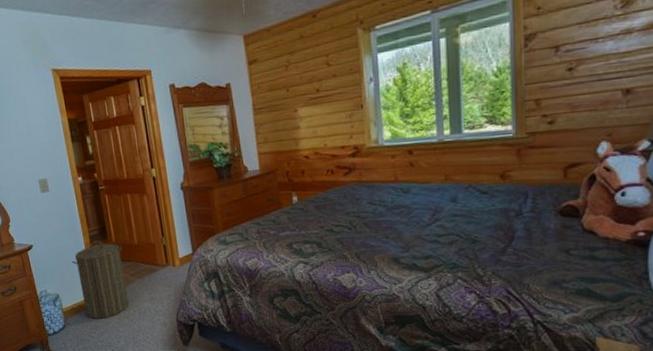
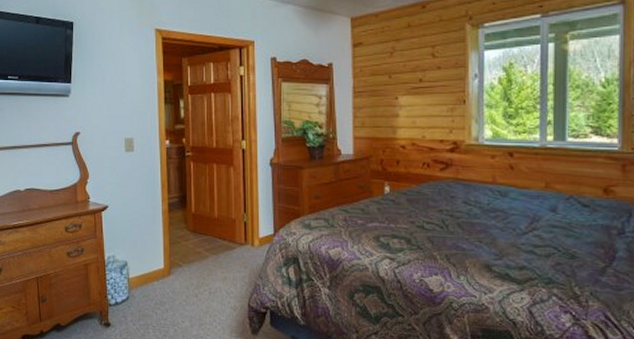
laundry hamper: present [72,240,129,319] -> none [146,209,201,294]

